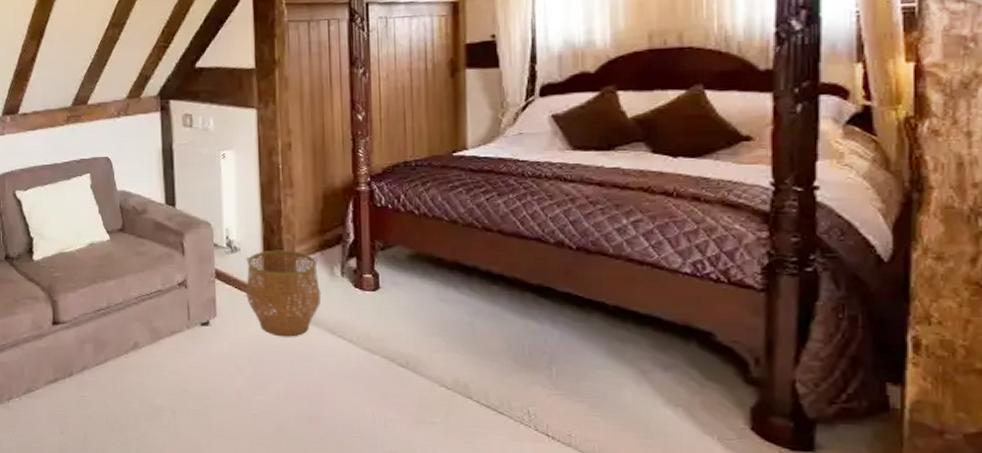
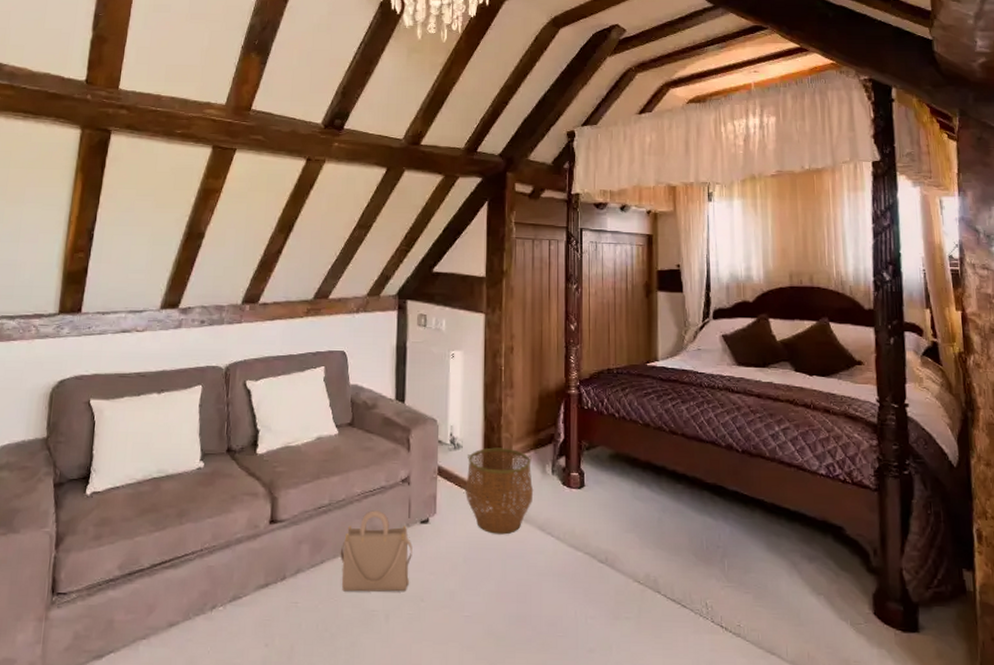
handbag: none [122,313,195,390] -> present [340,510,413,592]

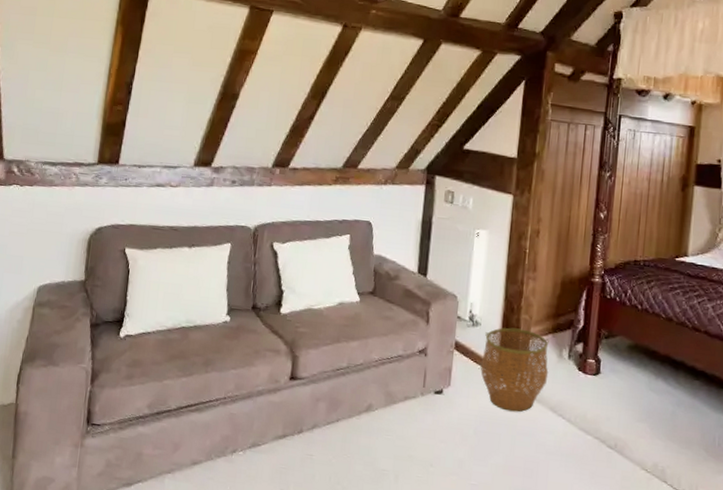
handbag: present [340,510,413,592] -> none [355,377,425,455]

